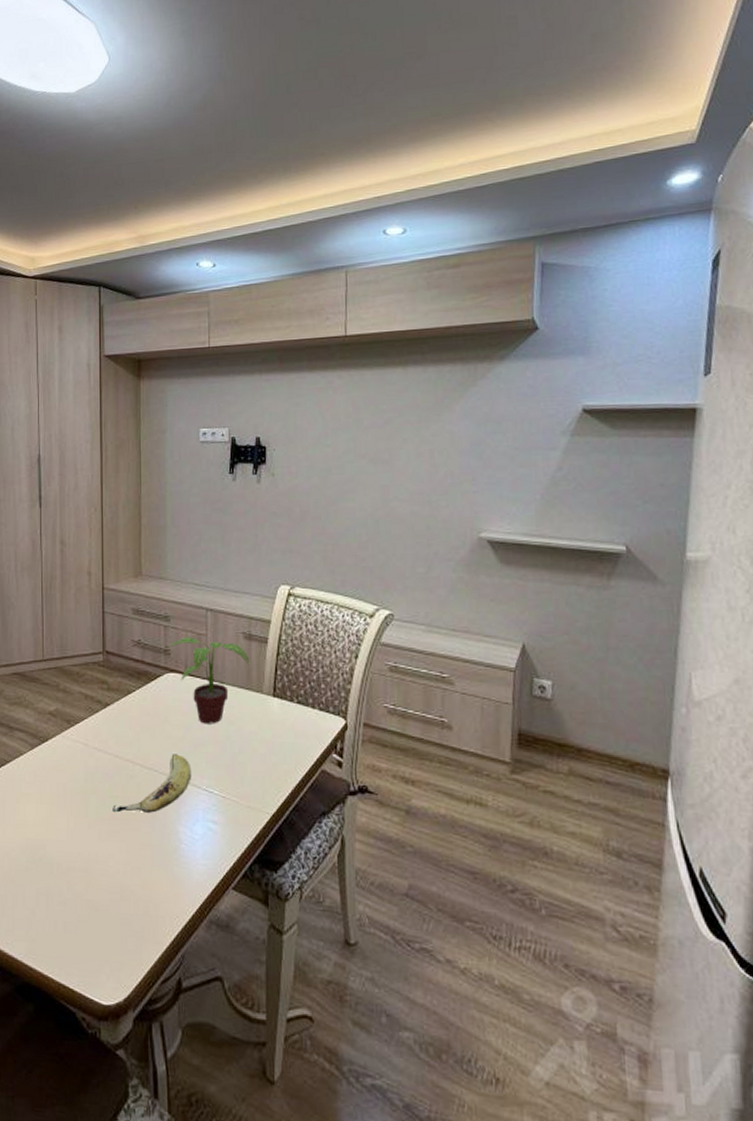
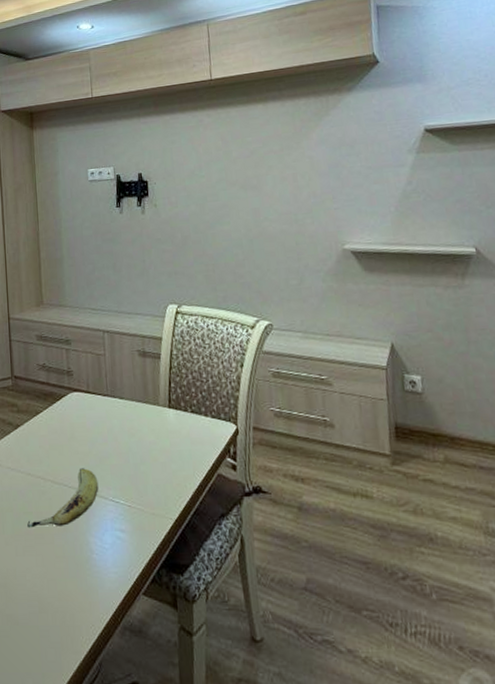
potted plant: present [165,637,250,724] -> none [68,357,146,438]

